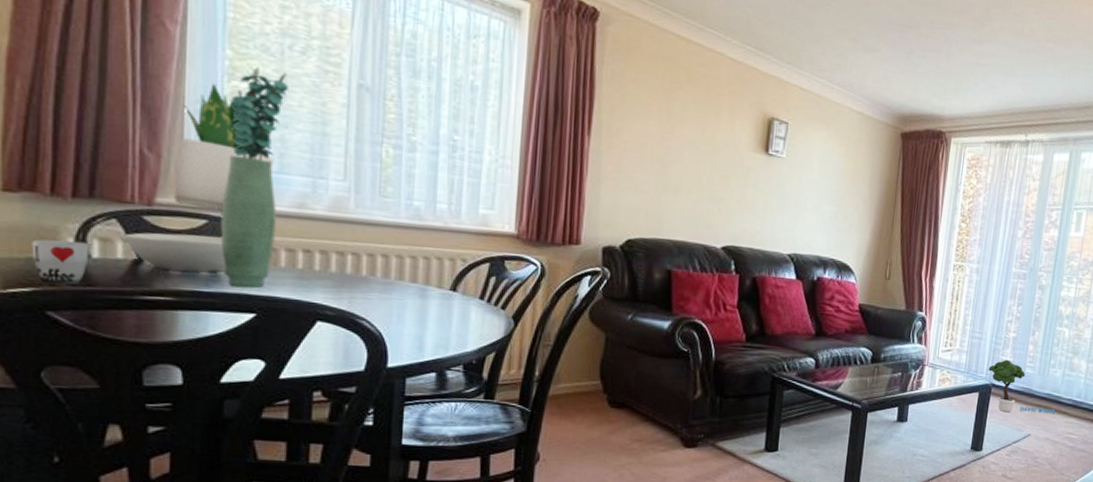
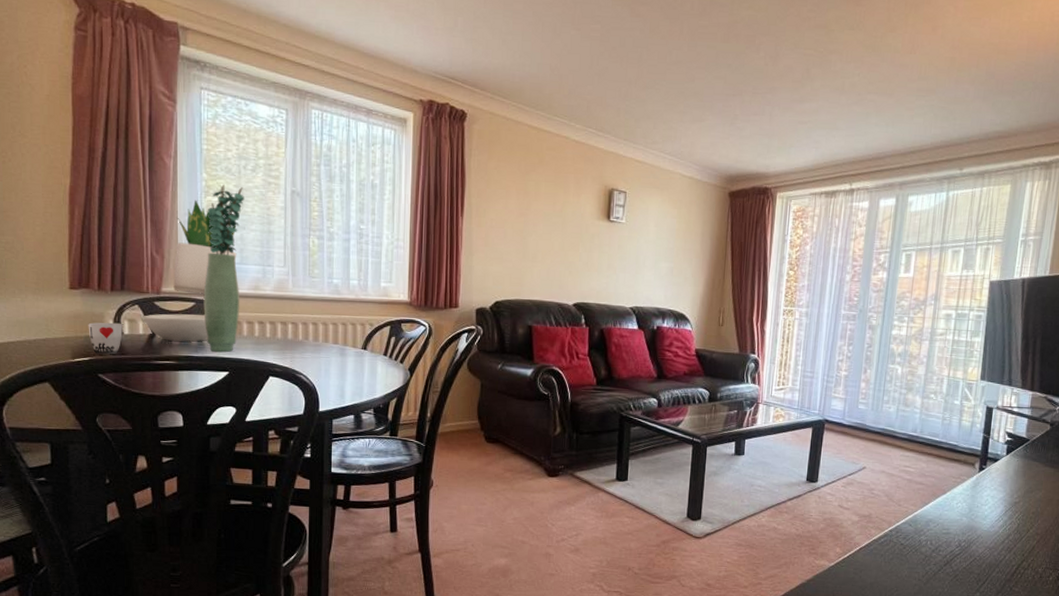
potted tree: present [988,359,1056,414] -> none [821,396,891,448]

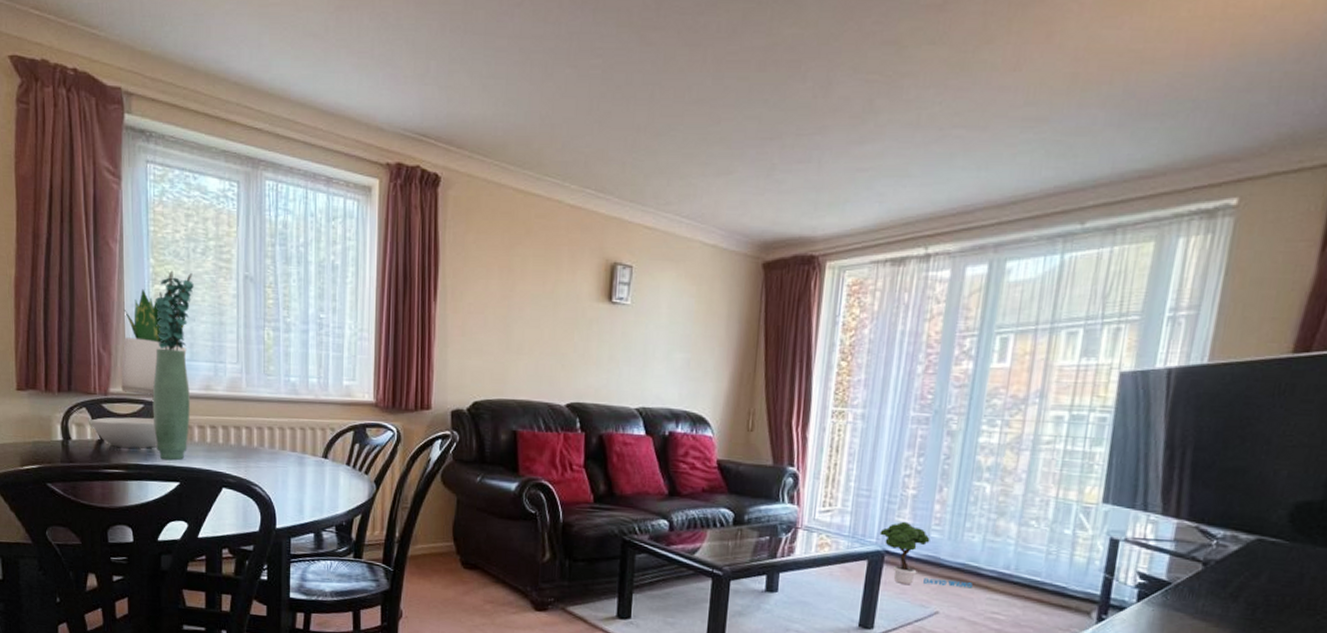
cup: present [88,322,124,355] -> none [36,426,71,463]
potted tree: none [821,396,891,448] -> present [879,521,973,589]

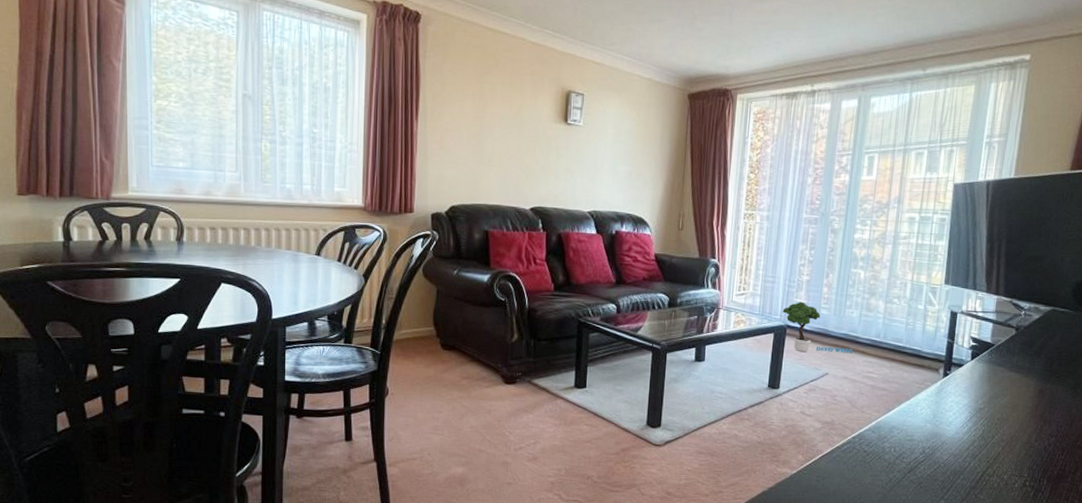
bowl: present [92,417,158,449] -> none [93,220,159,249]
planter: present [121,289,191,395] -> none [123,103,192,200]
vase: present [152,270,194,461] -> none [154,87,195,260]

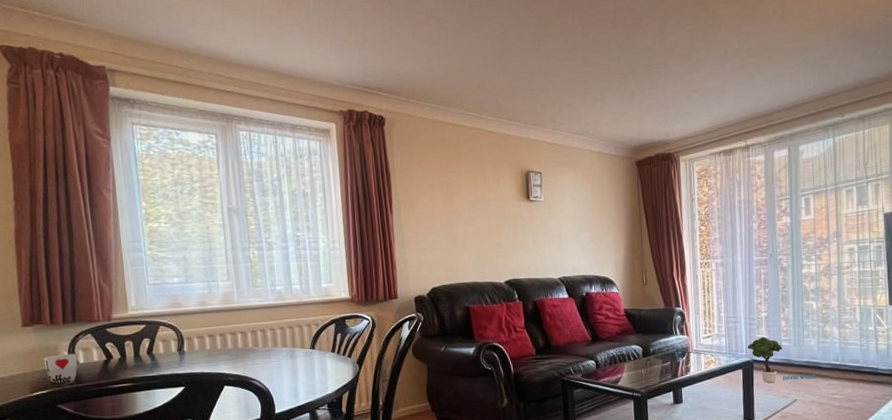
cup: none [36,228,73,262] -> present [43,353,78,386]

